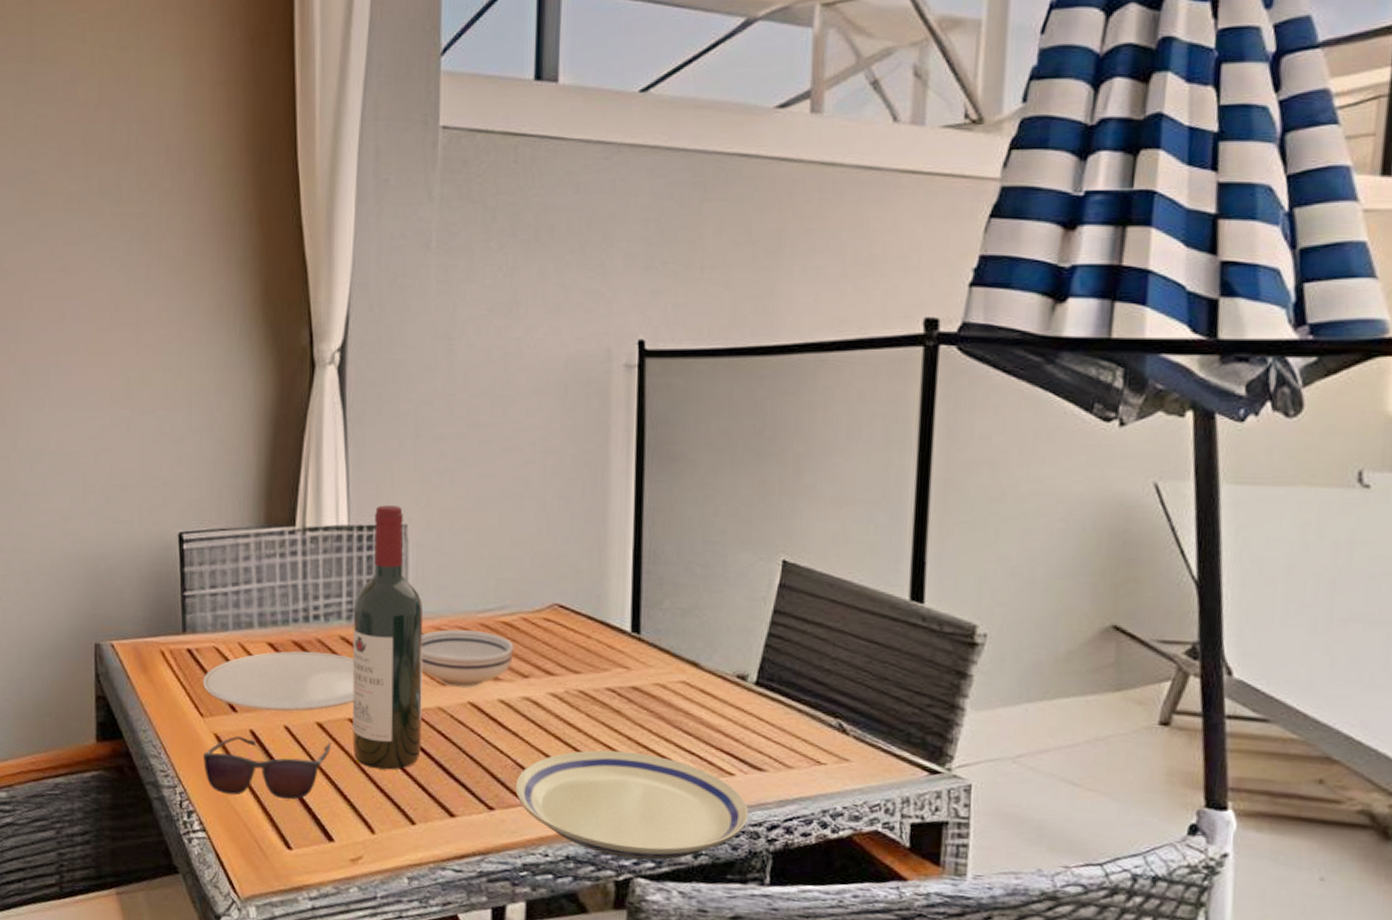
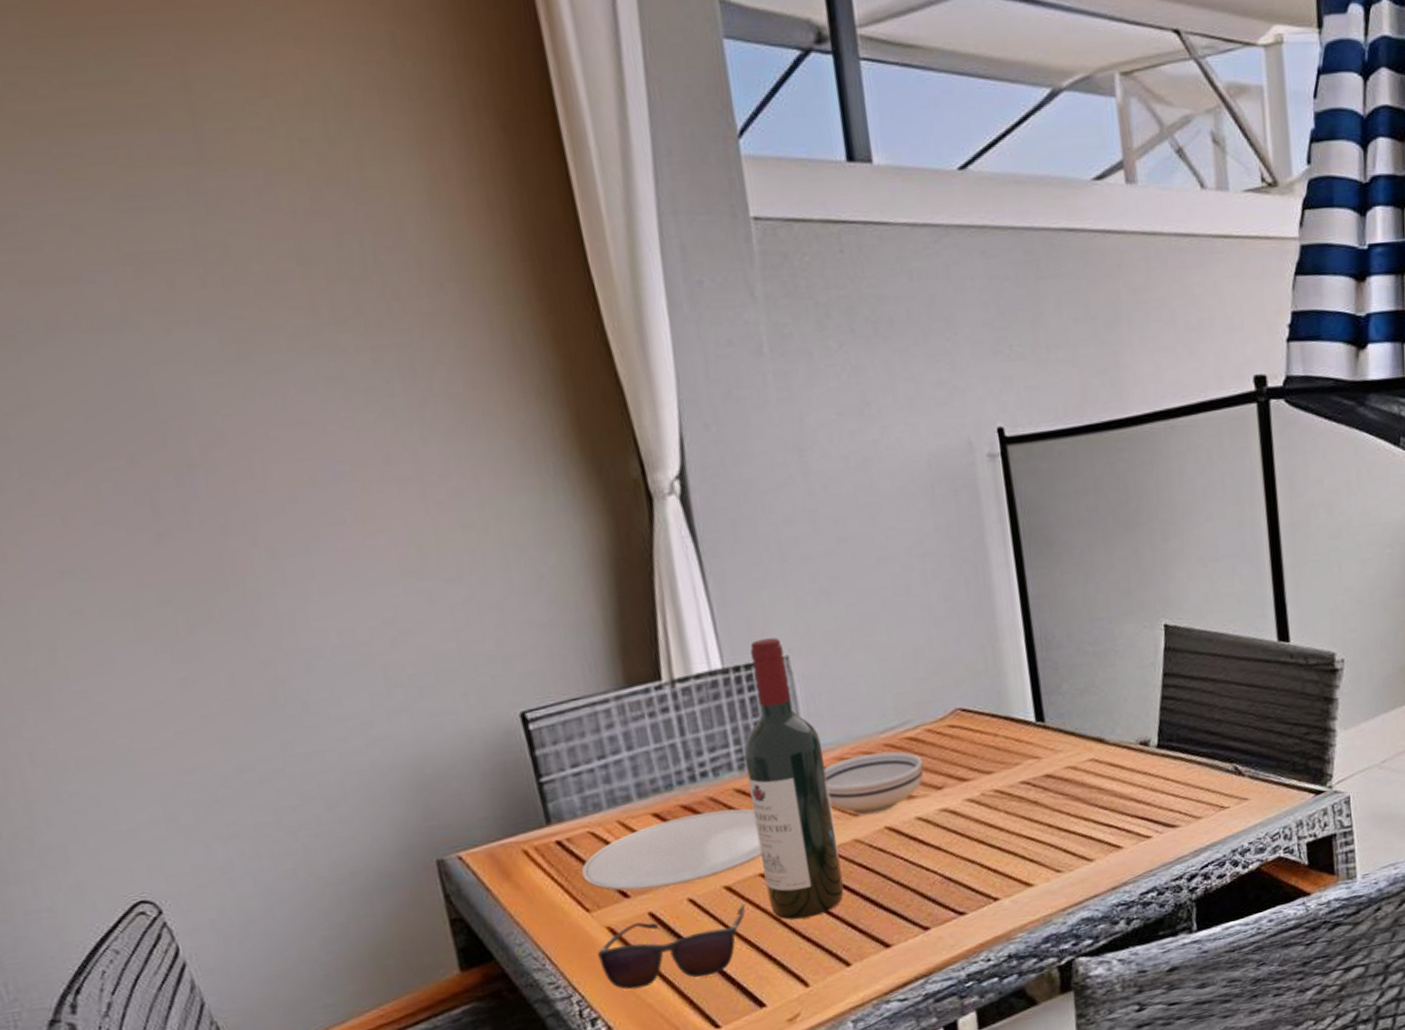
plate: present [515,750,749,860] -> none [947,836,1170,944]

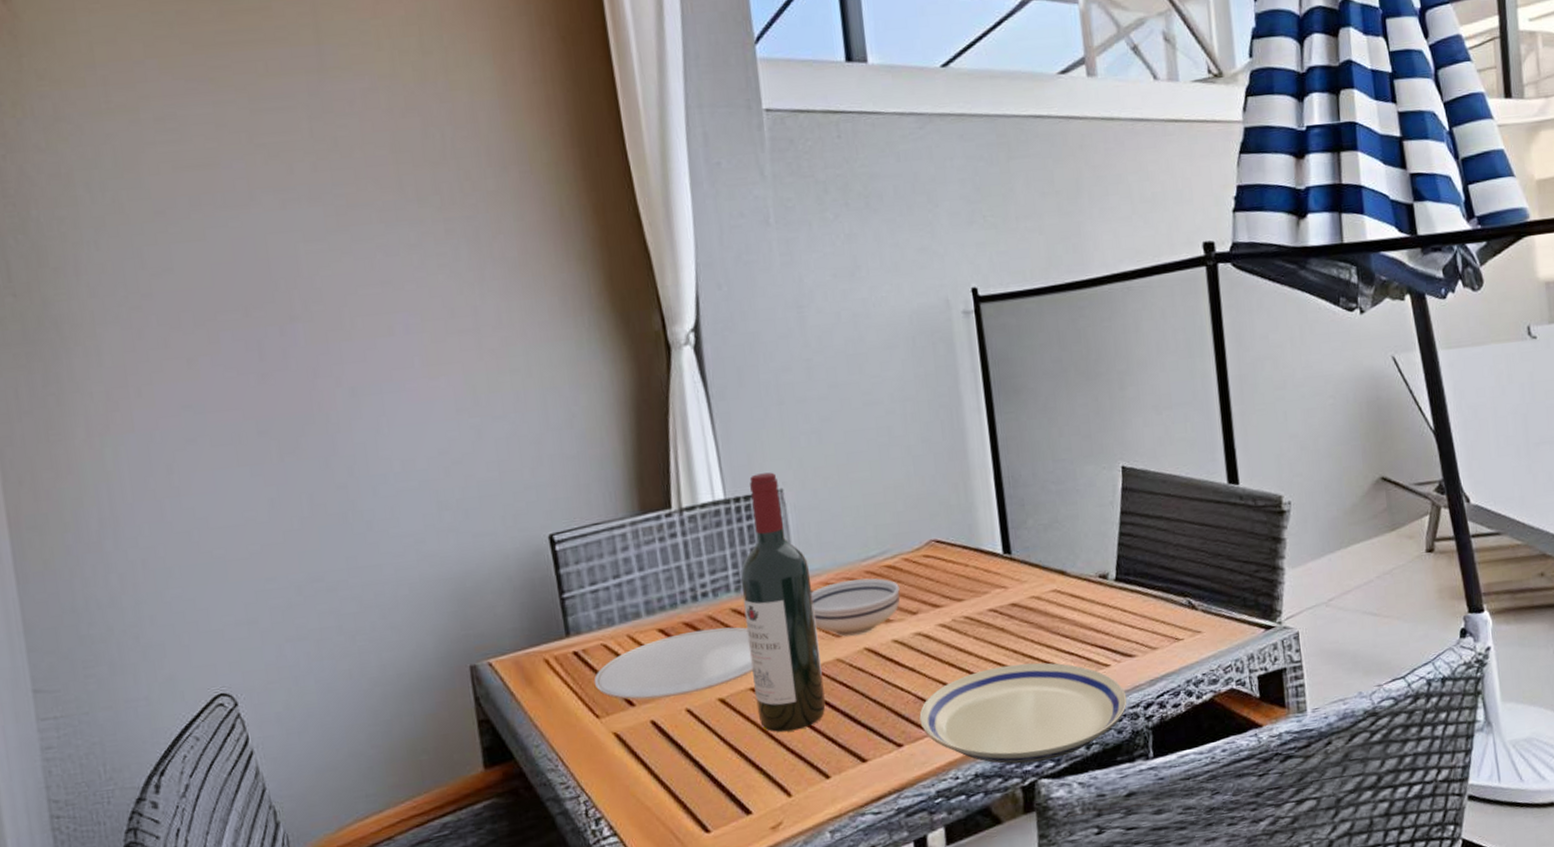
sunglasses: present [598,904,746,990] -> none [604,716,737,793]
plate: none [947,836,1170,944] -> present [919,662,1127,764]

